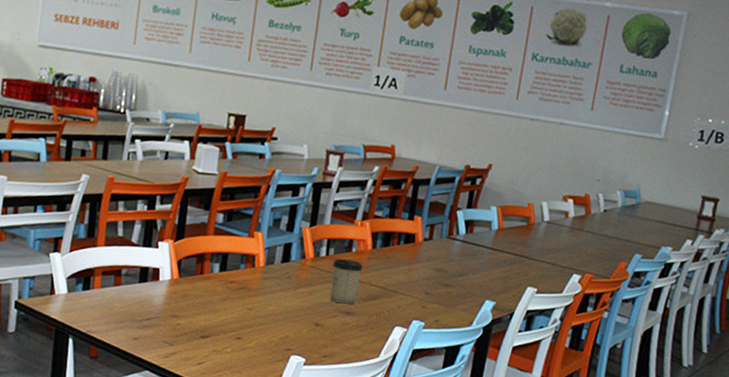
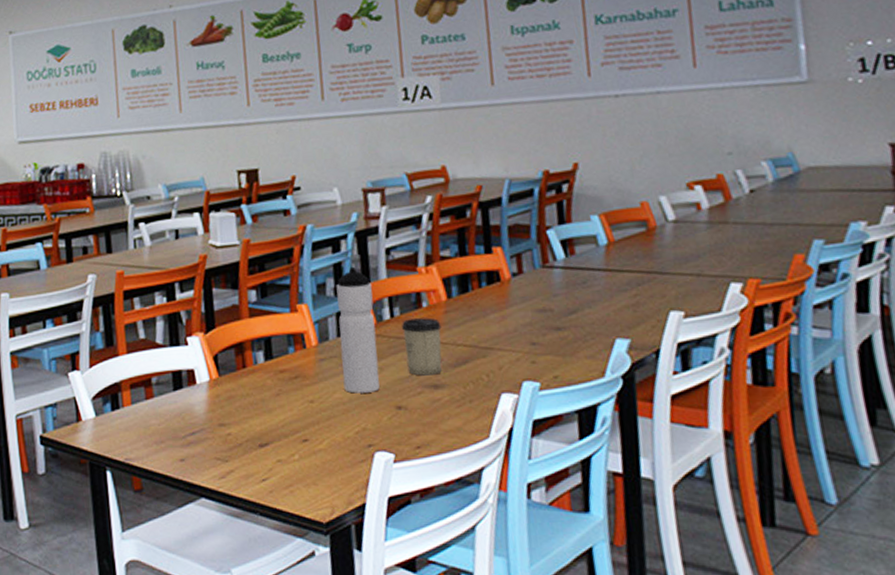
water bottle: none [278,211,318,310] -> present [336,267,380,393]

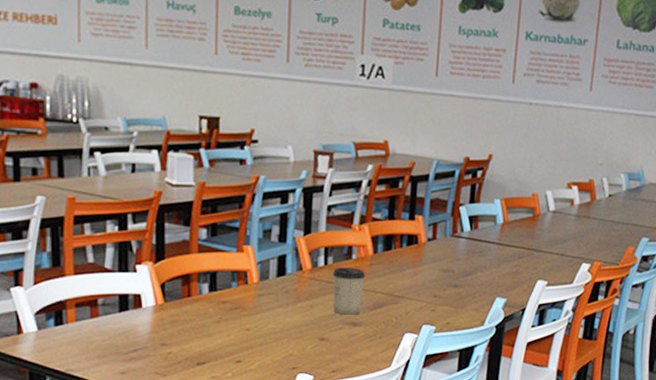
water bottle: present [336,267,380,393] -> none [277,219,312,325]

